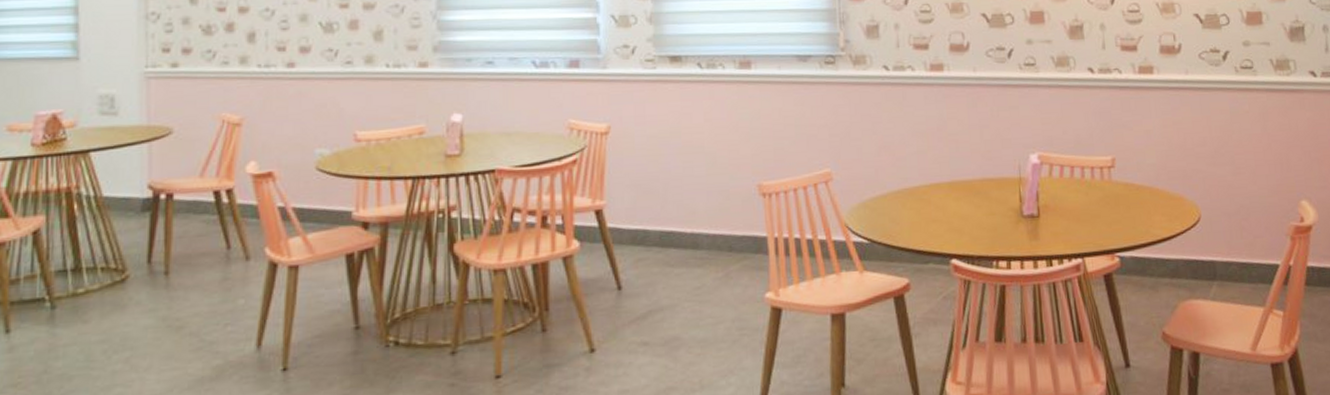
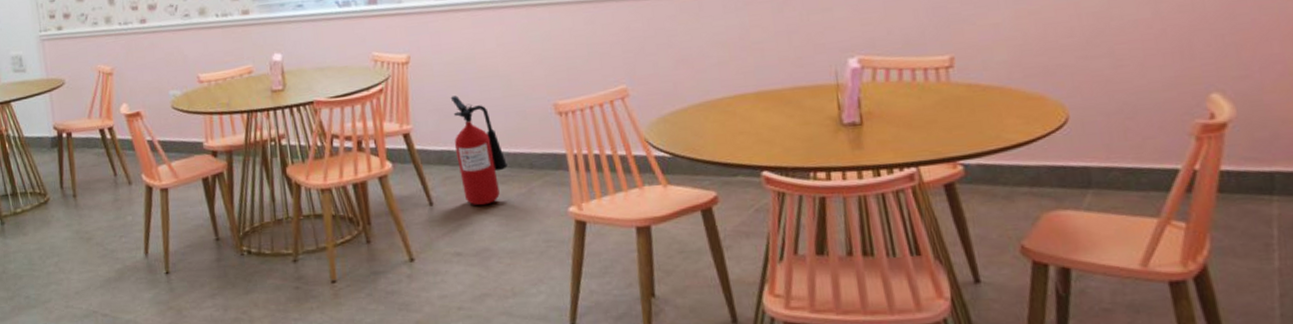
fire extinguisher: none [650,171,706,291] -> present [450,96,508,206]

